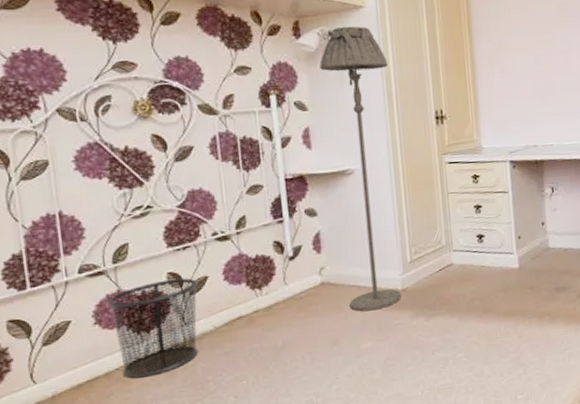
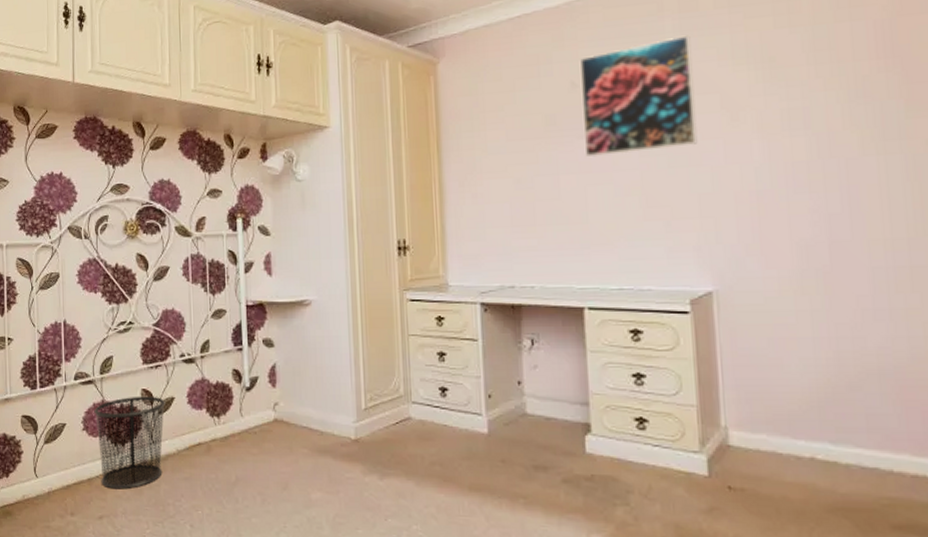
floor lamp: present [319,26,401,312] -> none [283,147,354,458]

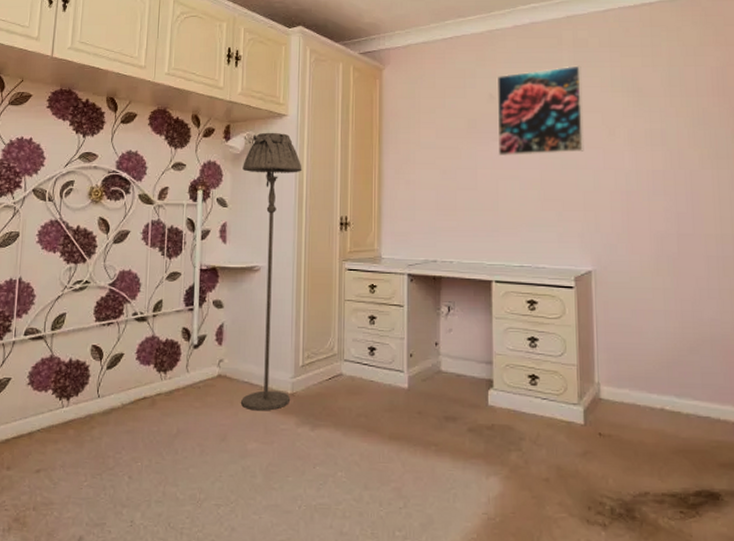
waste bin: present [94,396,165,490] -> none [41,351,114,443]
floor lamp: none [283,147,354,458] -> present [241,132,302,411]

